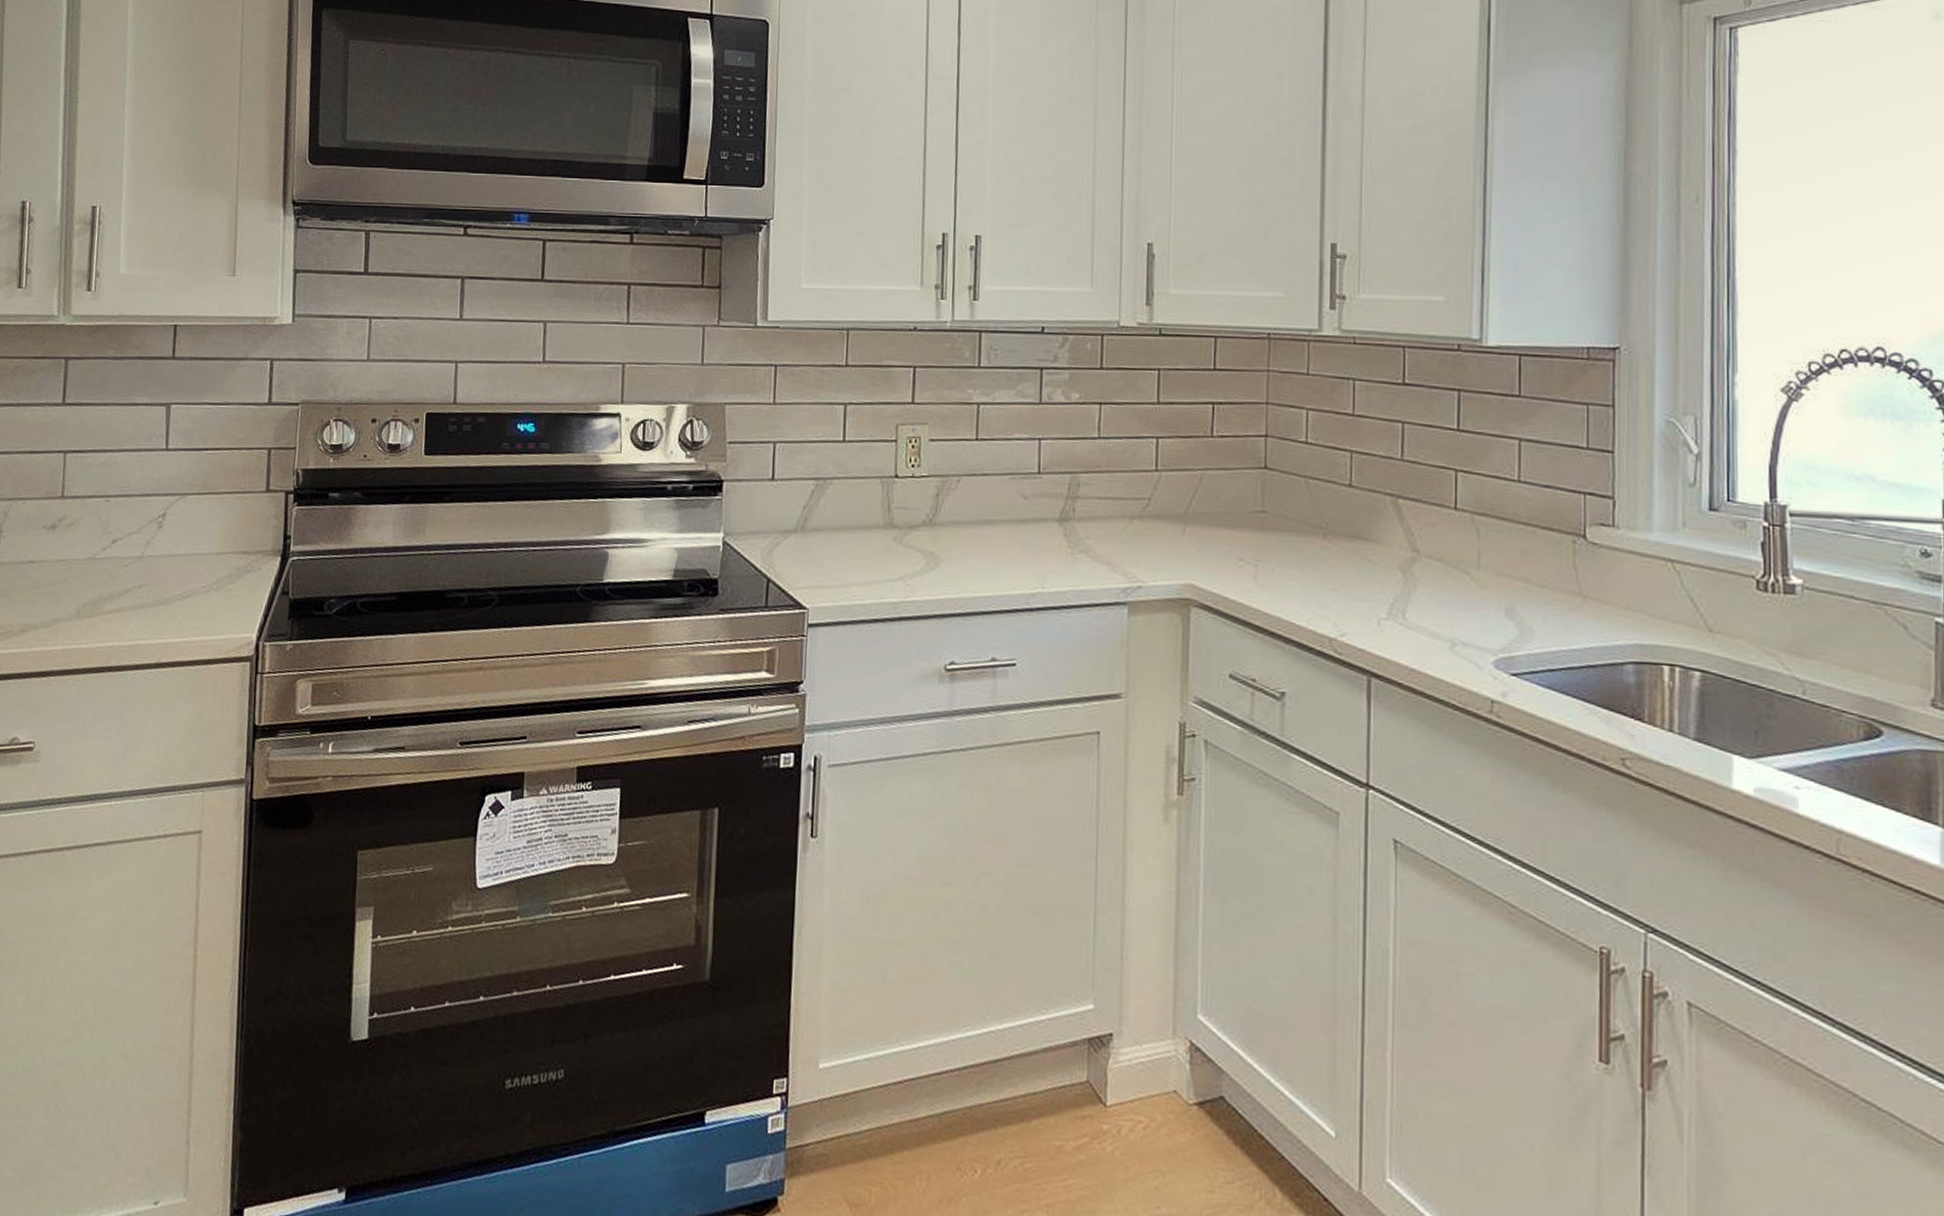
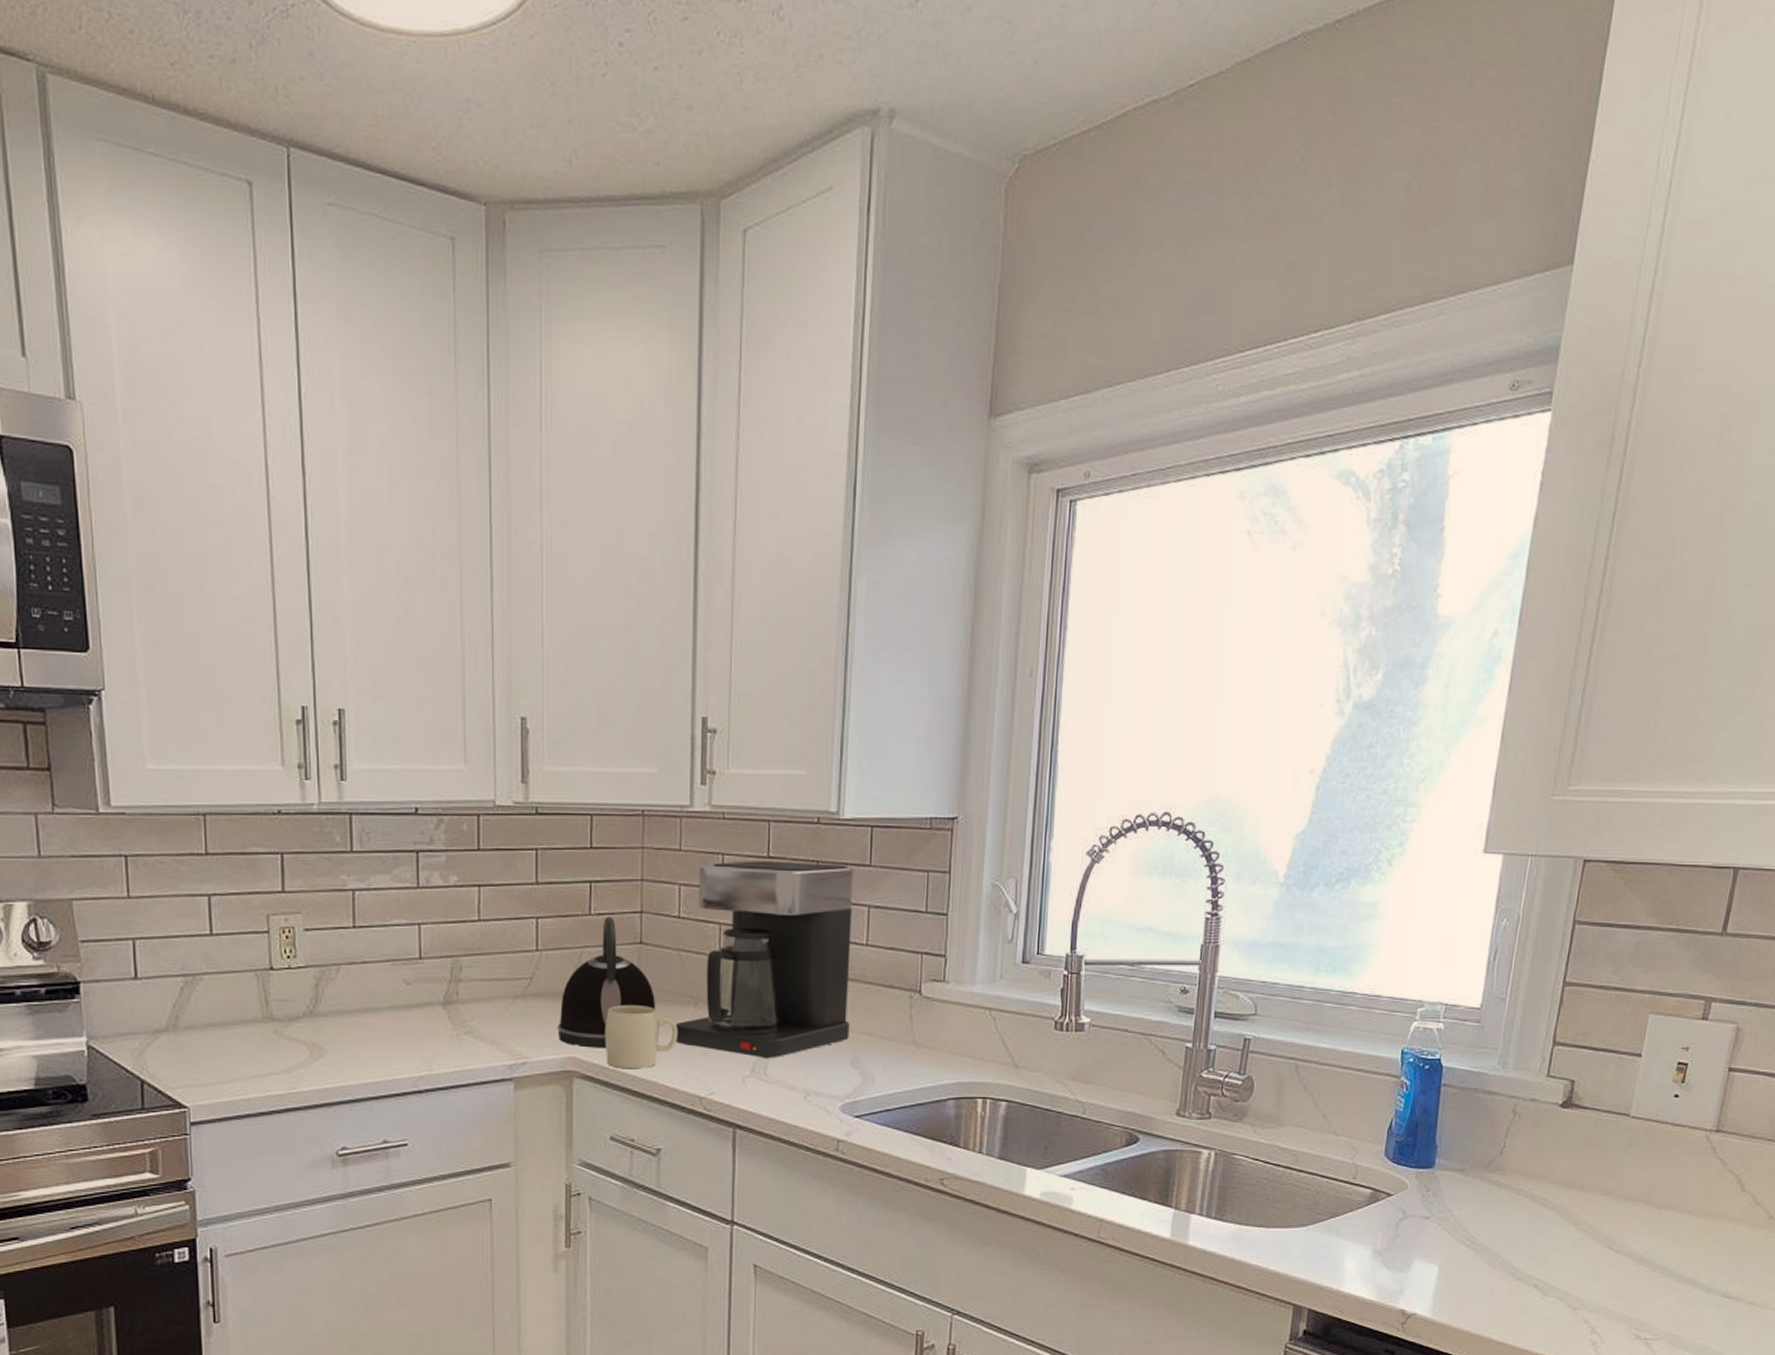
kettle: none [1175,439,1284,577] -> present [557,916,659,1048]
mug: none [1225,531,1306,602] -> present [604,1004,679,1069]
coffee maker: none [1302,387,1502,601] -> present [675,861,853,1059]

